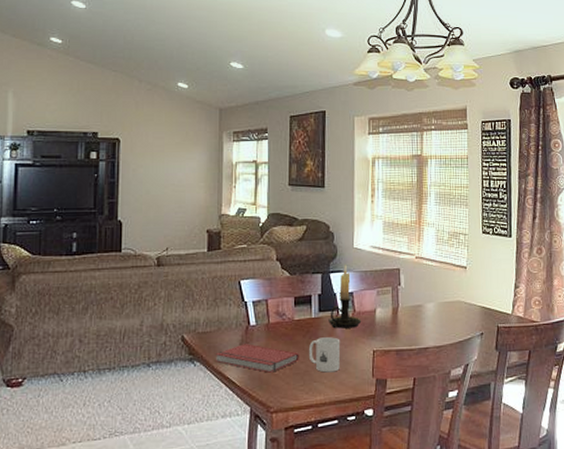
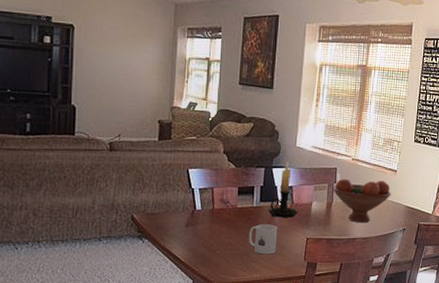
book: present [215,343,299,373] -> none [162,226,240,252]
fruit bowl: none [397,278,463,329] -> present [332,178,391,222]

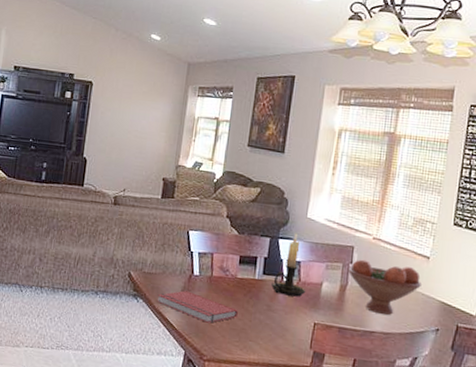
book: none [162,226,240,252] -> present [156,290,238,324]
mug: present [248,224,278,255] -> none [247,299,281,336]

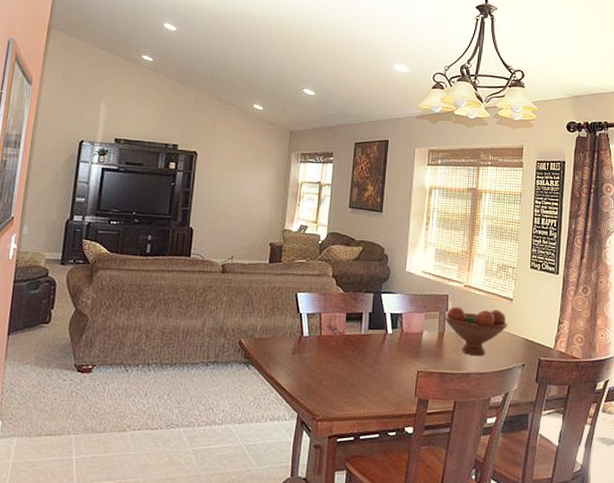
book: present [156,290,238,324] -> none [268,353,347,383]
candle holder: present [271,233,306,297] -> none [377,287,409,348]

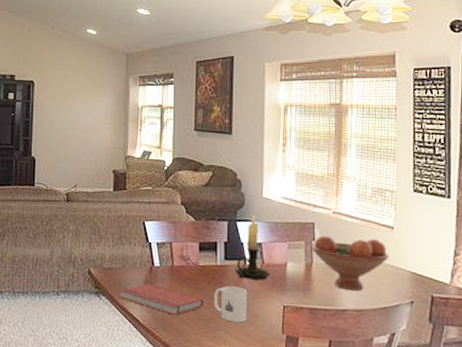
book: none [268,353,347,383] -> present [119,283,203,315]
mug: none [355,354,387,388] -> present [213,286,248,323]
candle holder: none [377,287,409,348] -> present [235,214,271,280]

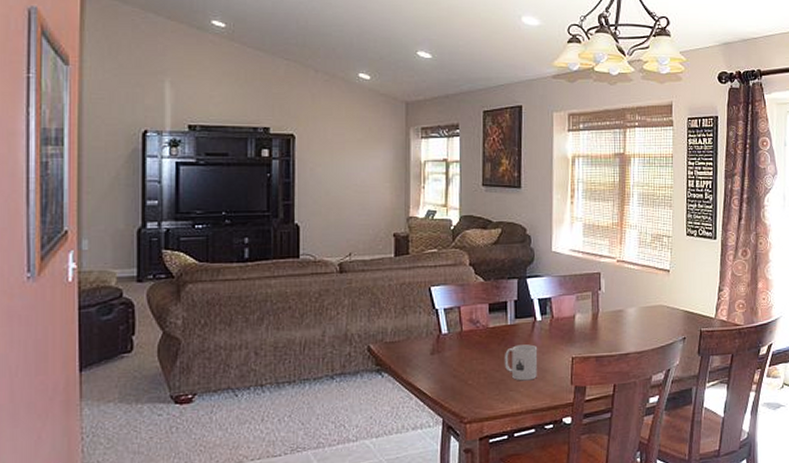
book: present [119,283,203,315] -> none [404,353,494,383]
candle holder: present [235,214,271,280] -> none [525,269,560,336]
fruit bowl: present [311,235,389,291] -> none [597,282,665,334]

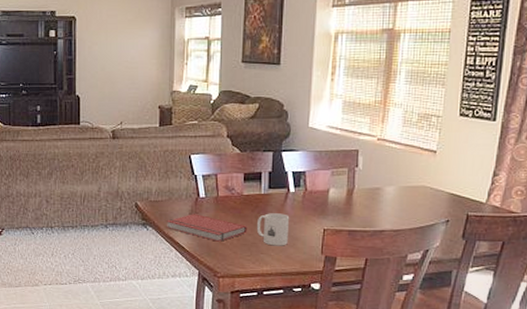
book: none [404,353,494,383] -> present [166,214,247,242]

